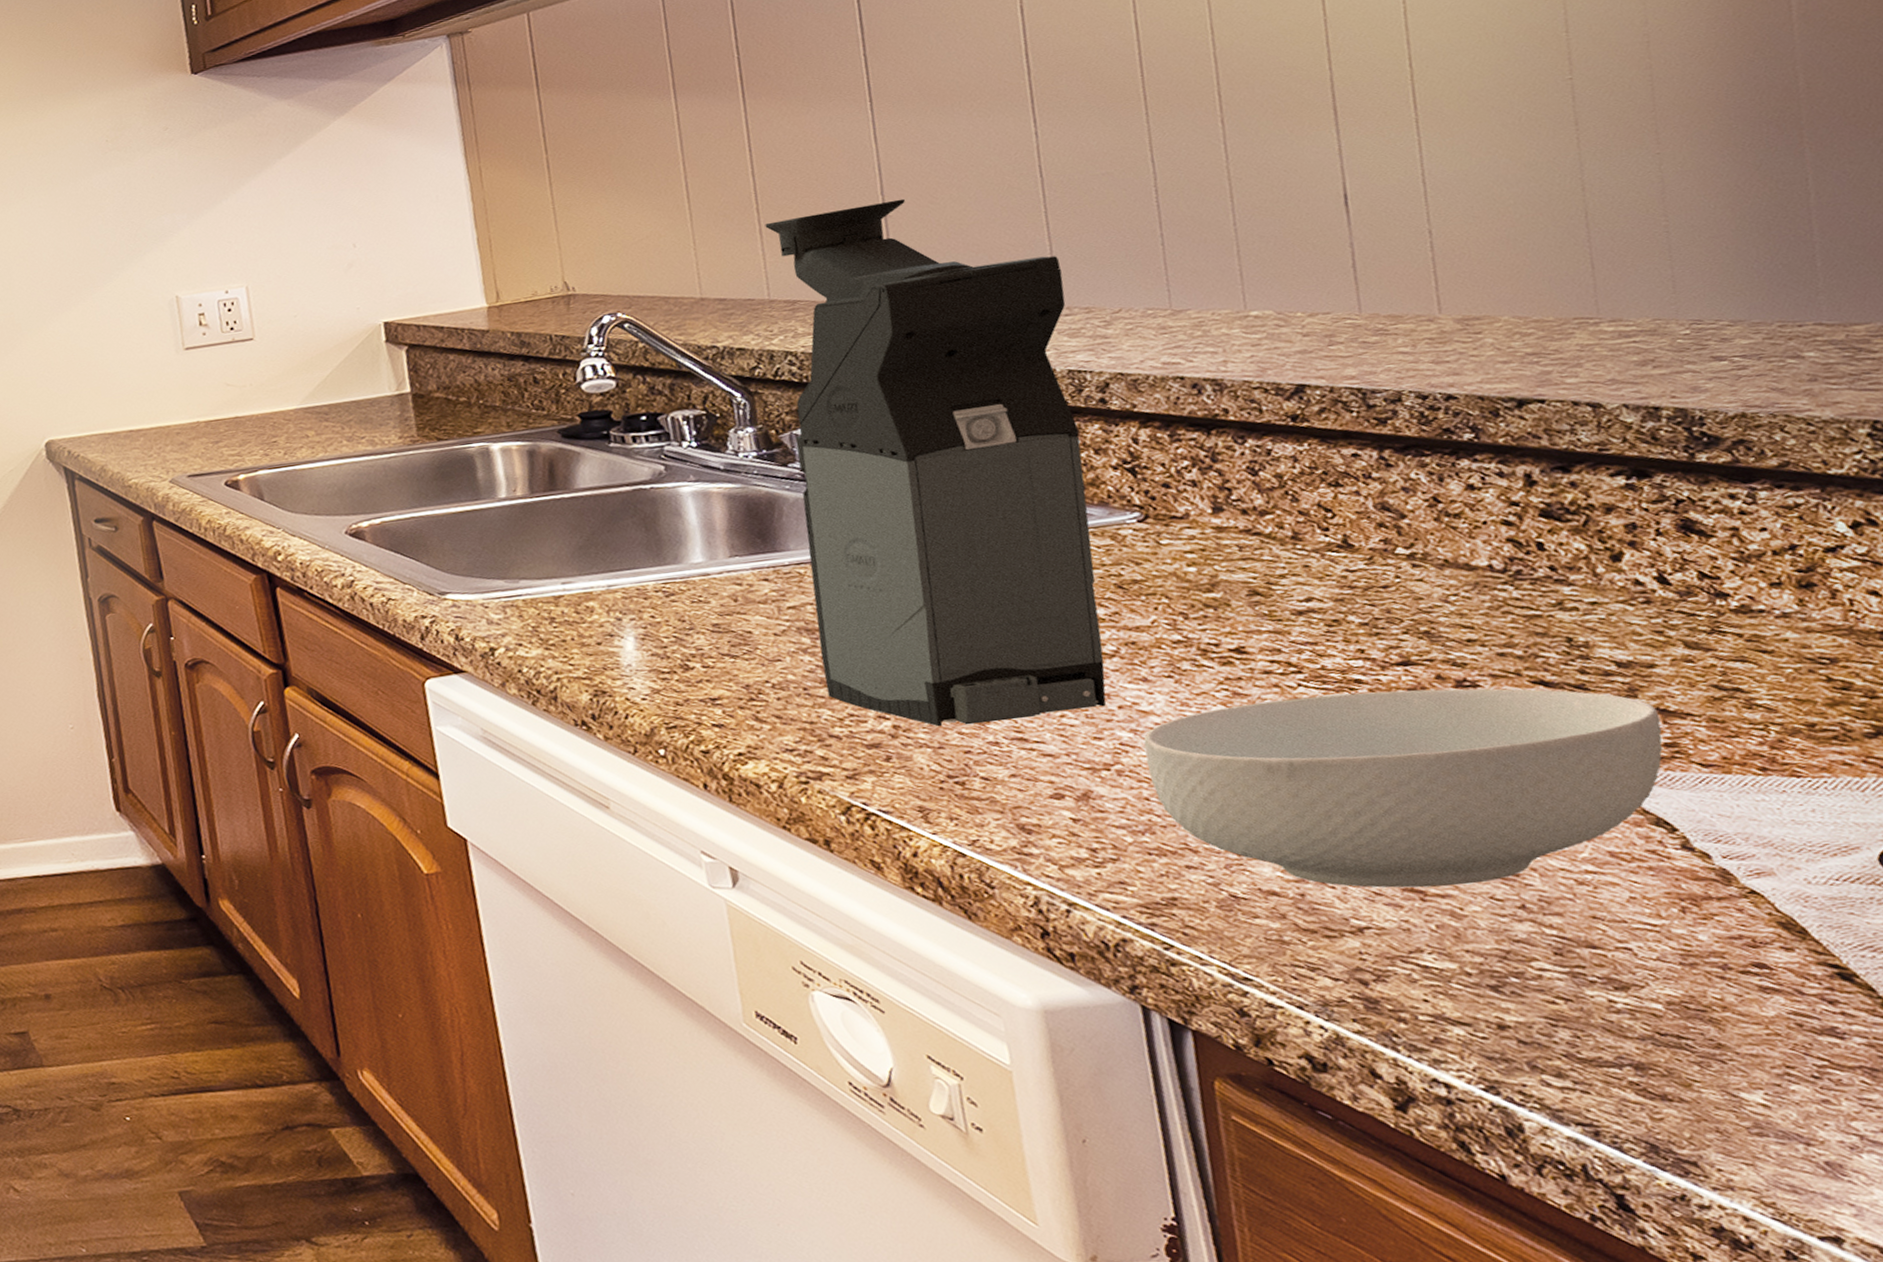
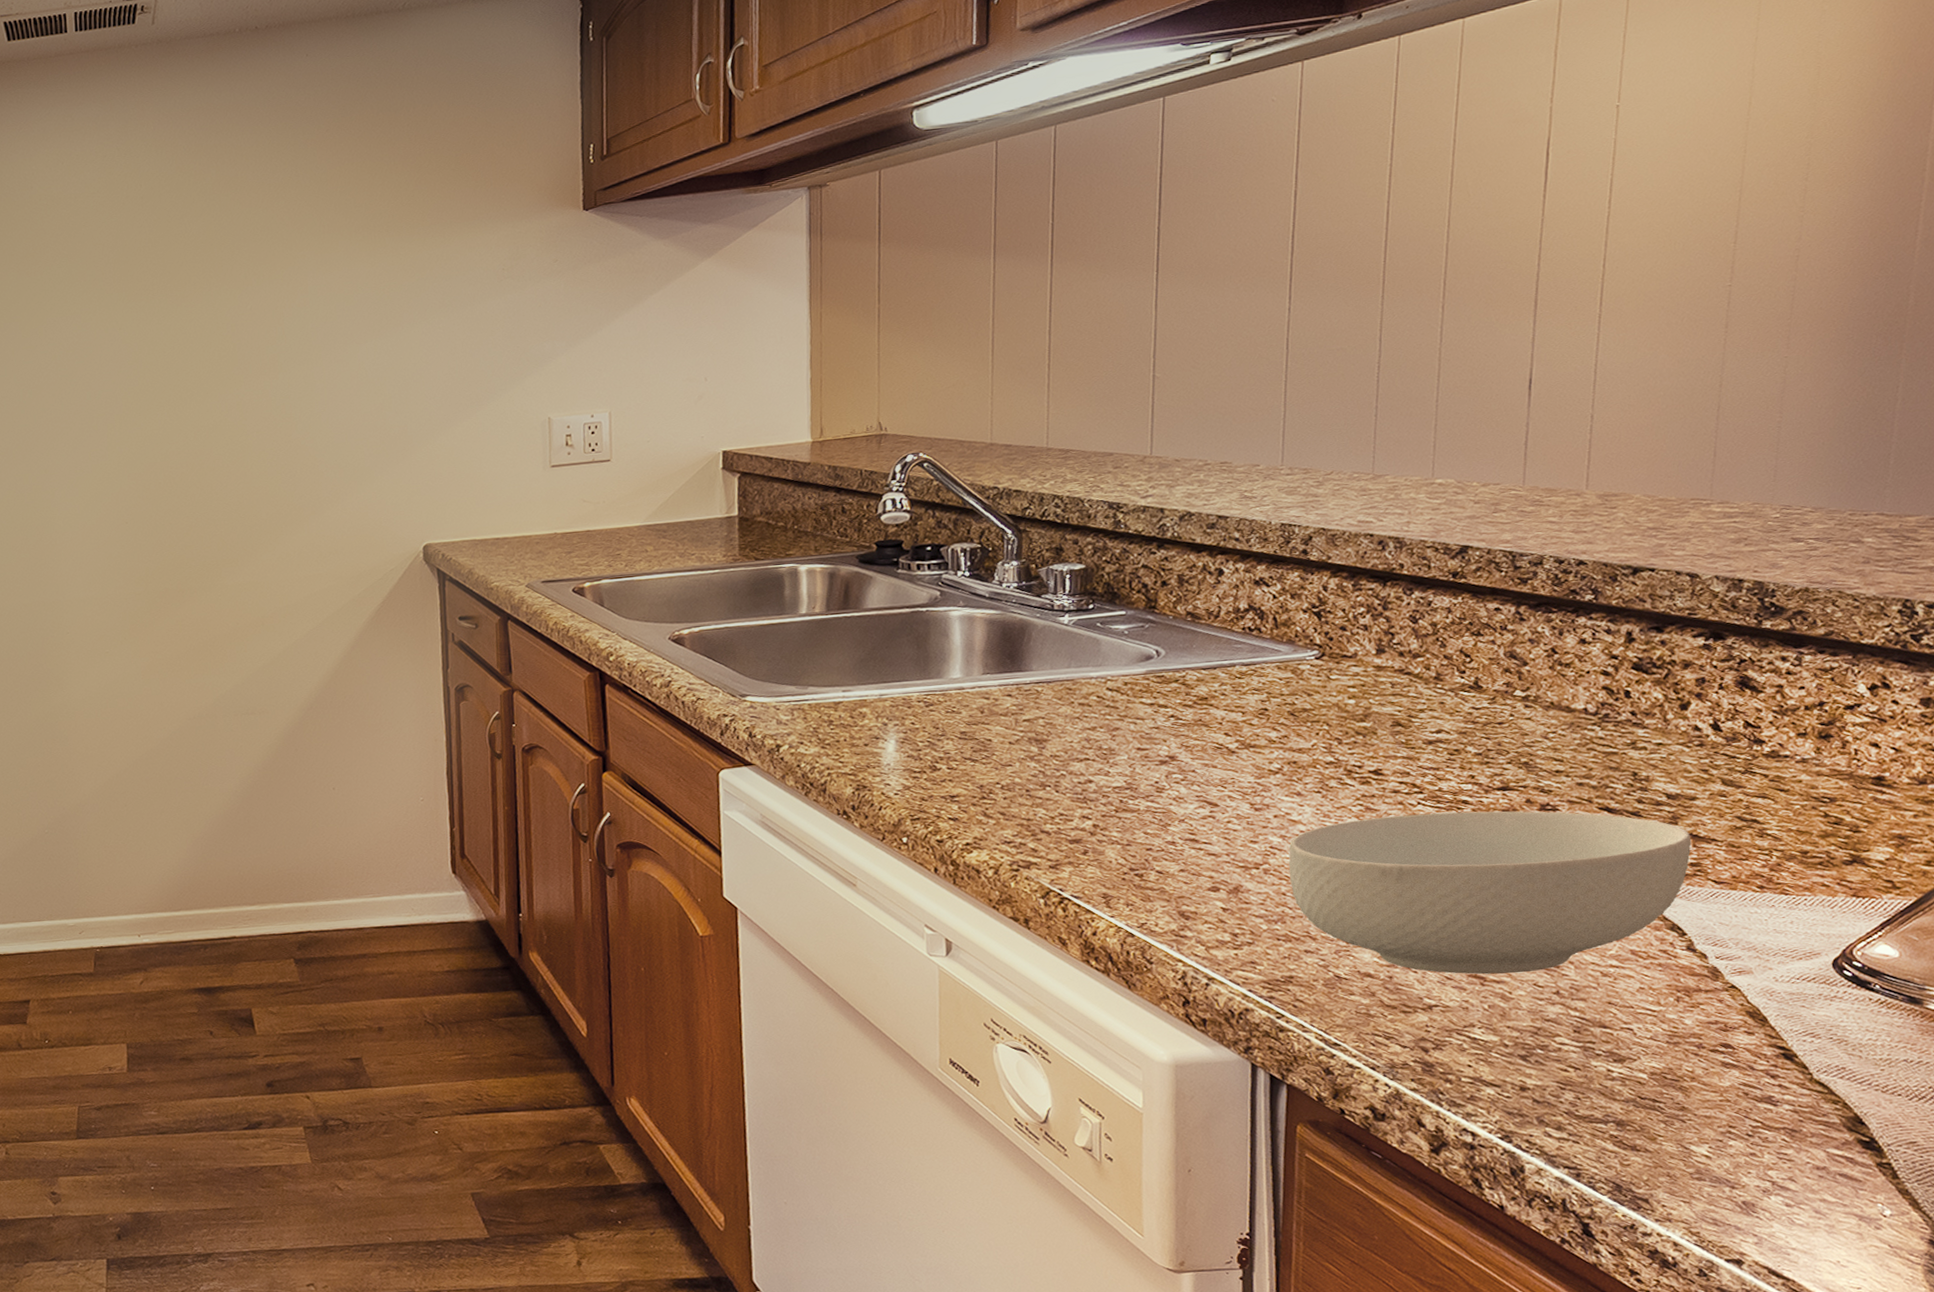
coffee maker: present [765,198,1106,727] -> none [1044,362,1290,827]

